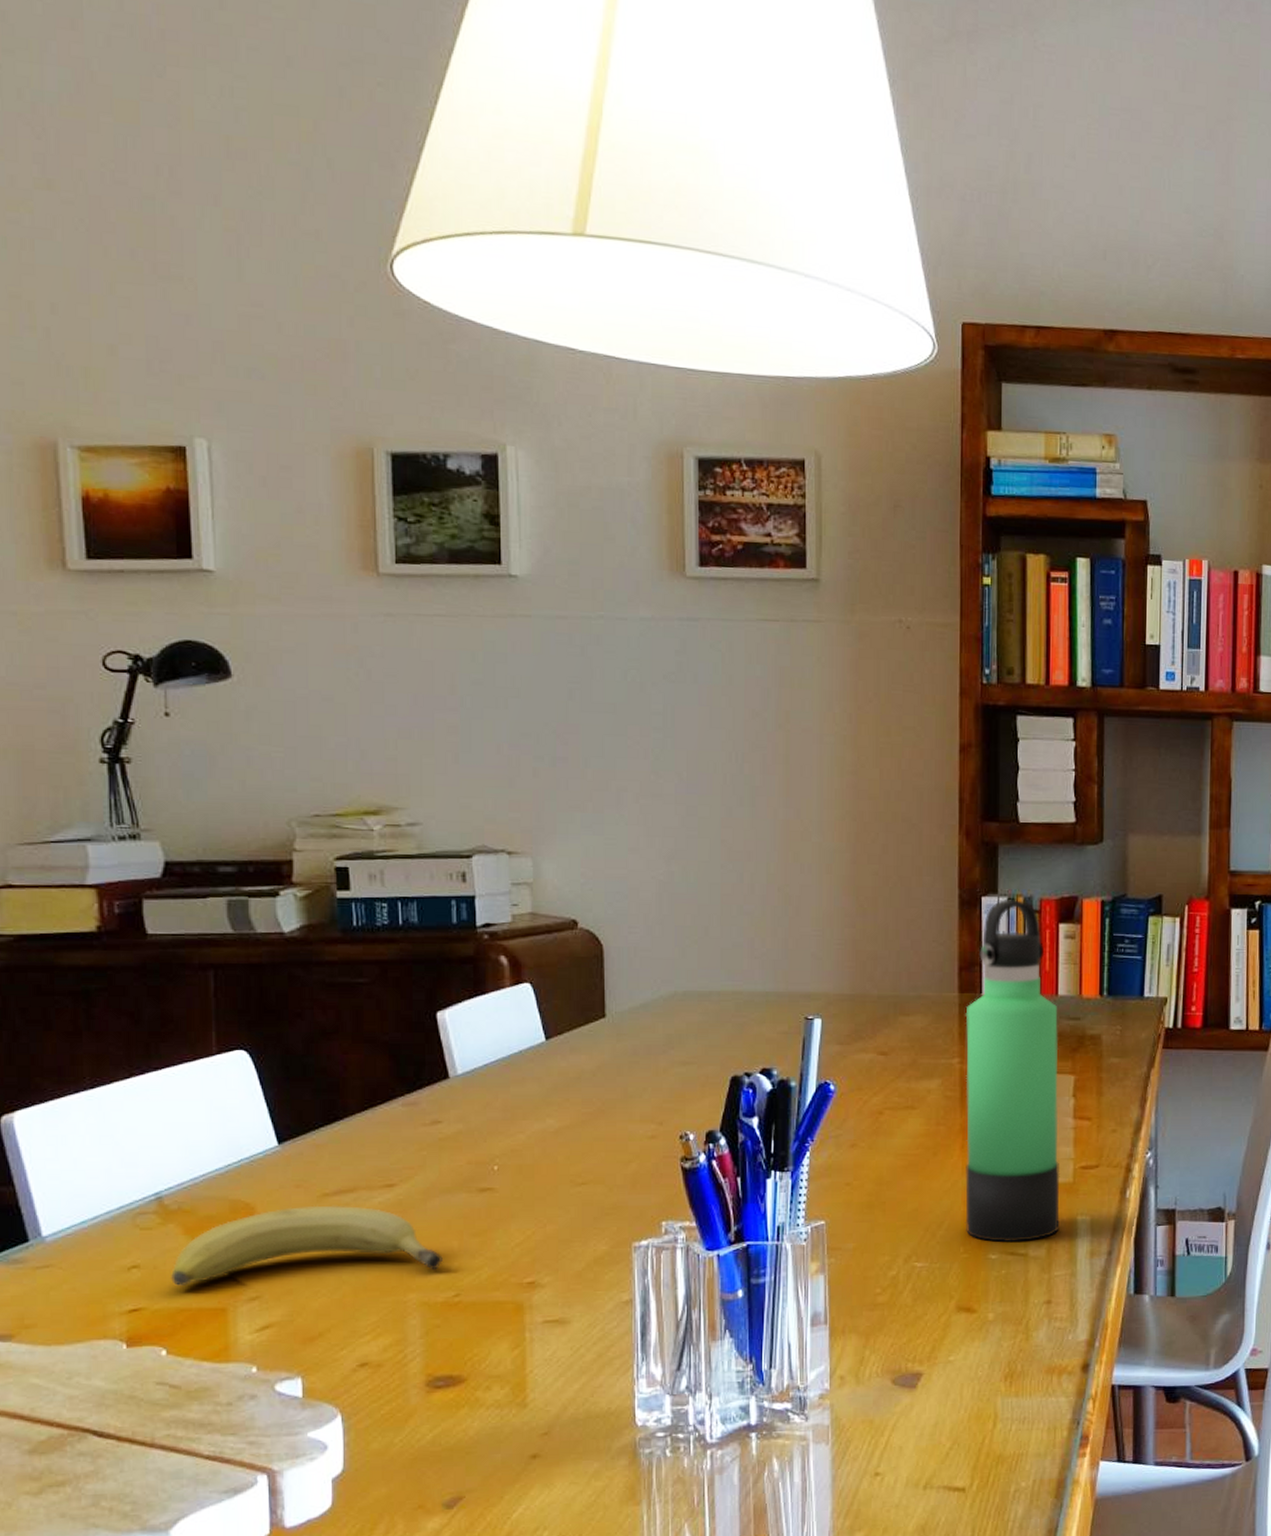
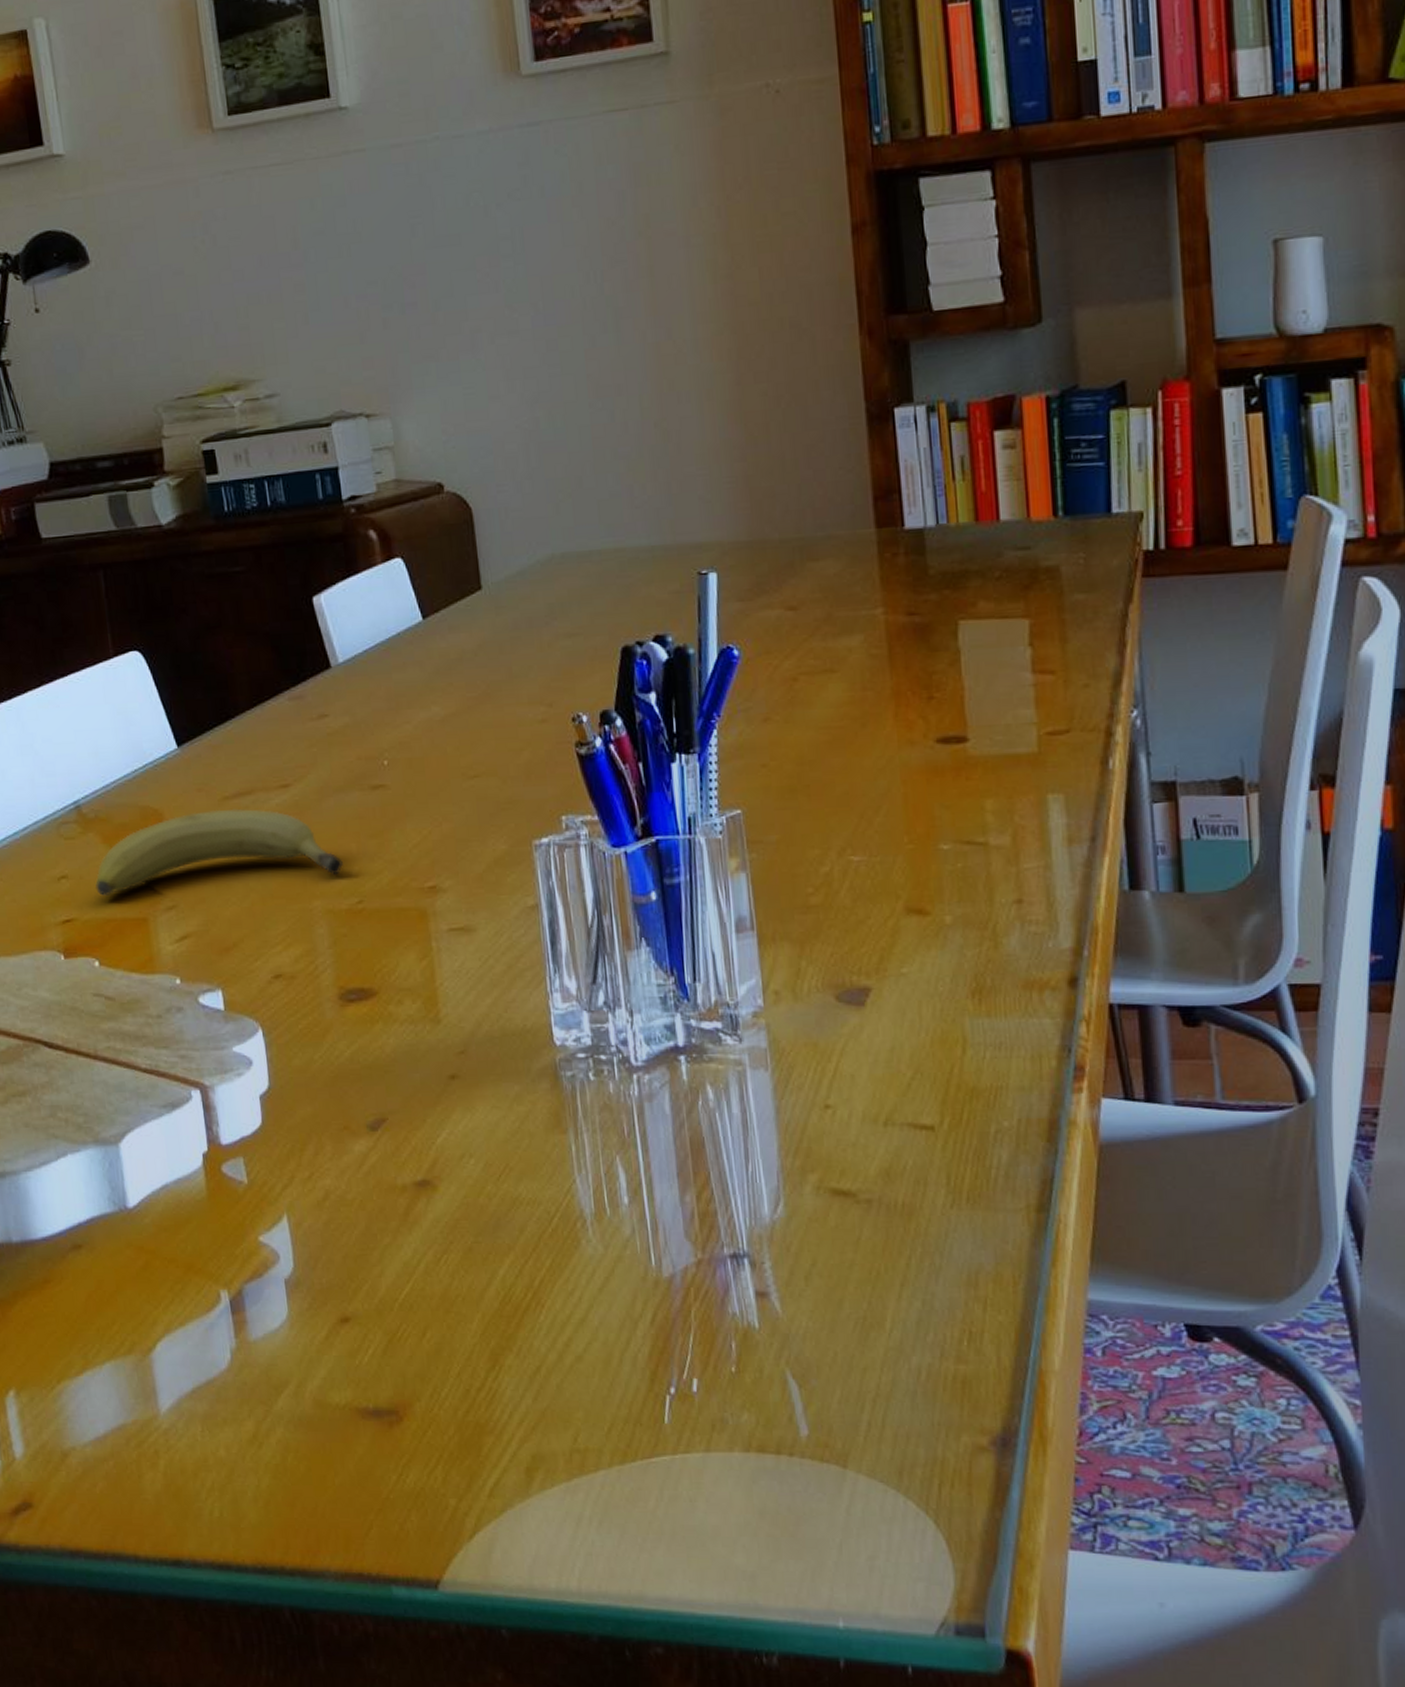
thermos bottle: present [965,898,1060,1243] -> none [886,407,1025,830]

